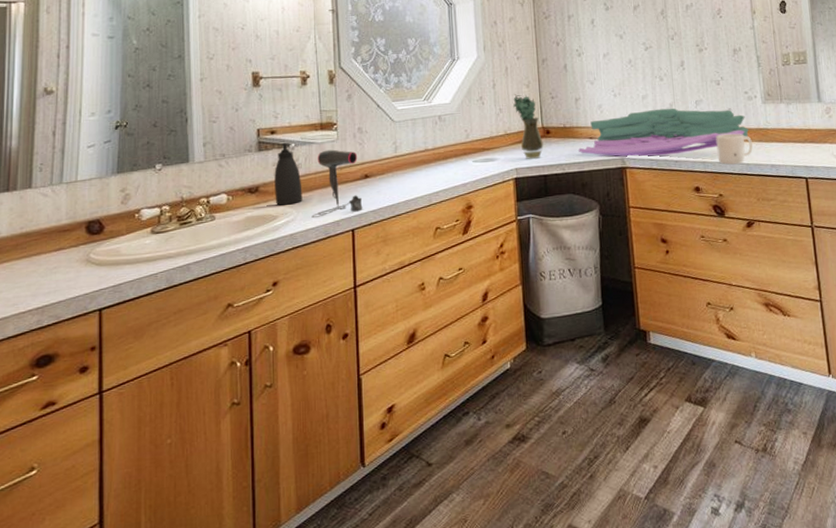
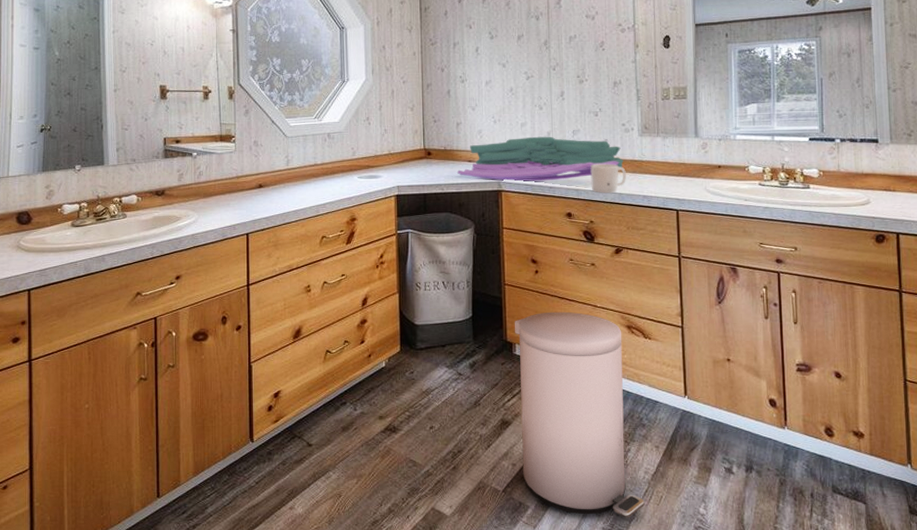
soap dispenser: present [274,142,303,206] -> none [179,151,203,208]
hair dryer: present [311,149,363,219] -> none [211,160,257,222]
vase: present [512,93,544,159] -> none [397,115,425,178]
pedal bin: none [646,292,798,517] -> present [514,311,646,518]

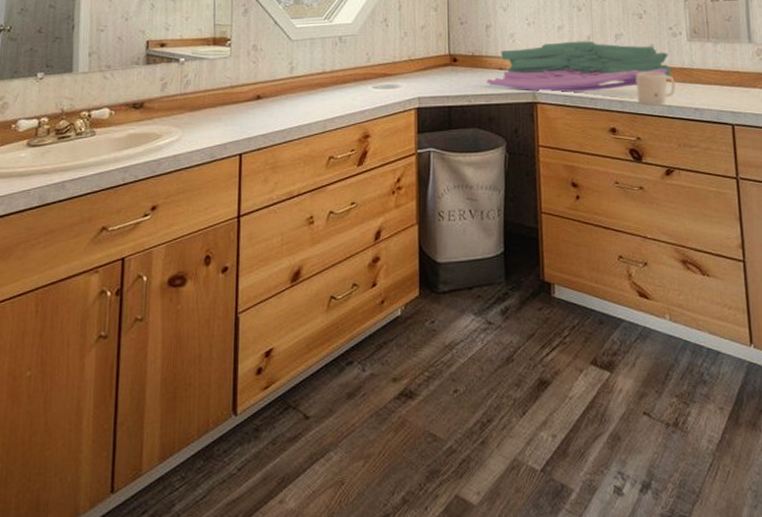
pedal bin: present [514,311,646,518] -> none [552,244,711,501]

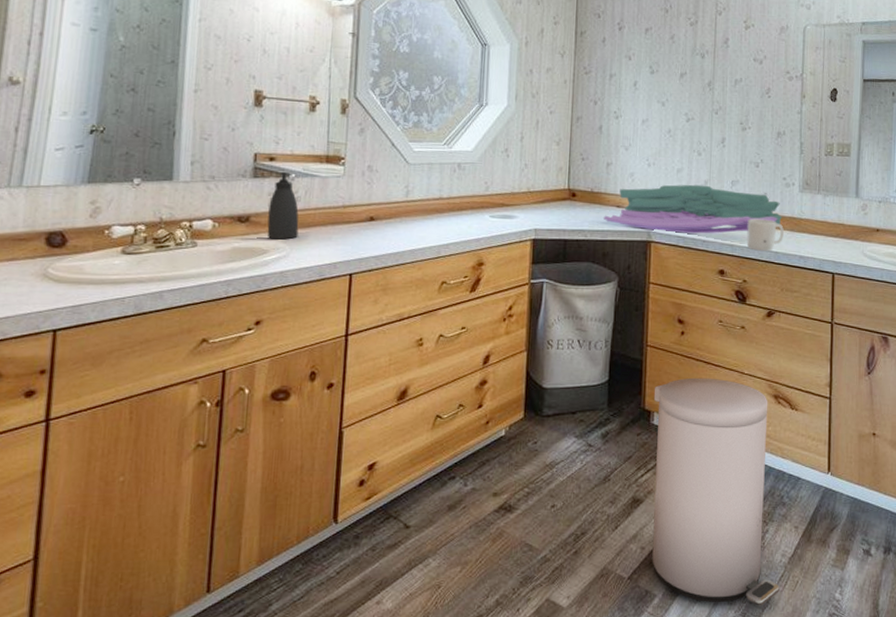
soap dispenser: none [160,56,190,124] -> present [267,171,299,240]
pedal bin: none [552,244,711,501] -> present [651,377,781,606]

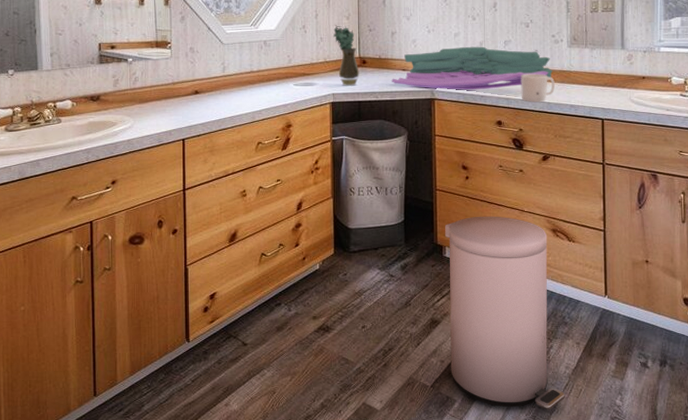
soap dispenser: present [267,171,299,240] -> none [114,57,139,114]
vase: none [539,149,568,221] -> present [332,24,360,86]

